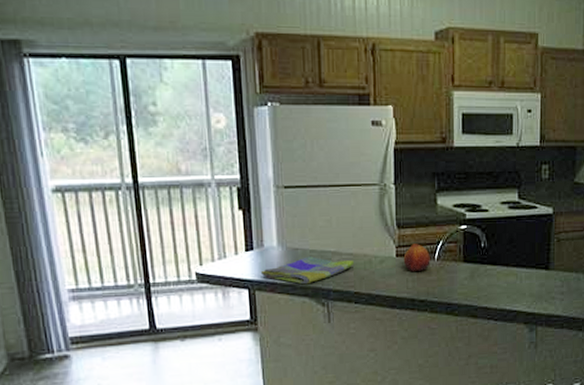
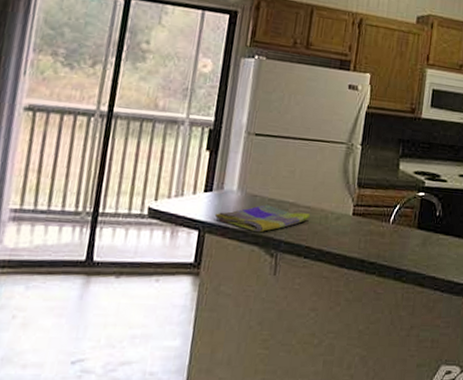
fruit: present [403,244,430,271] -> none [359,204,386,233]

